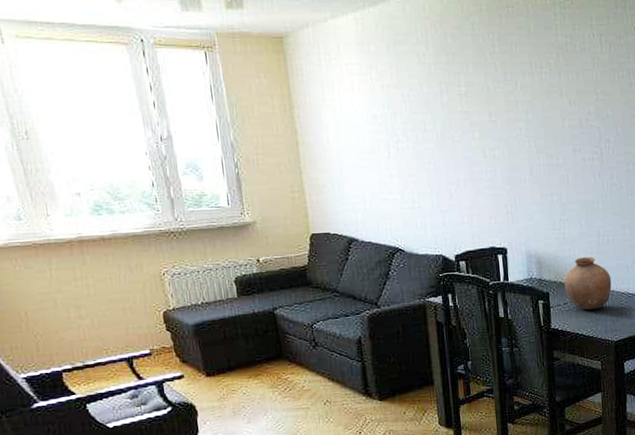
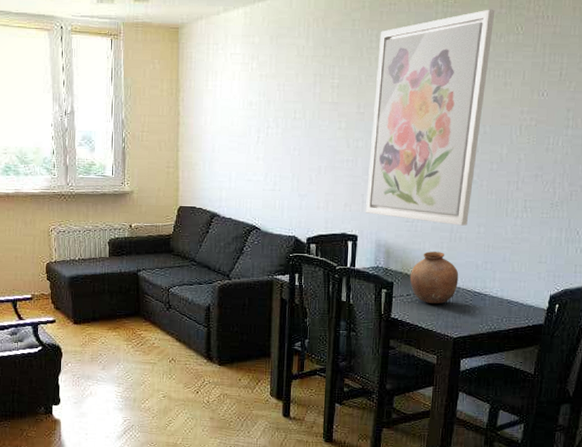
wall art: none [501,10,613,229] -> present [366,9,495,226]

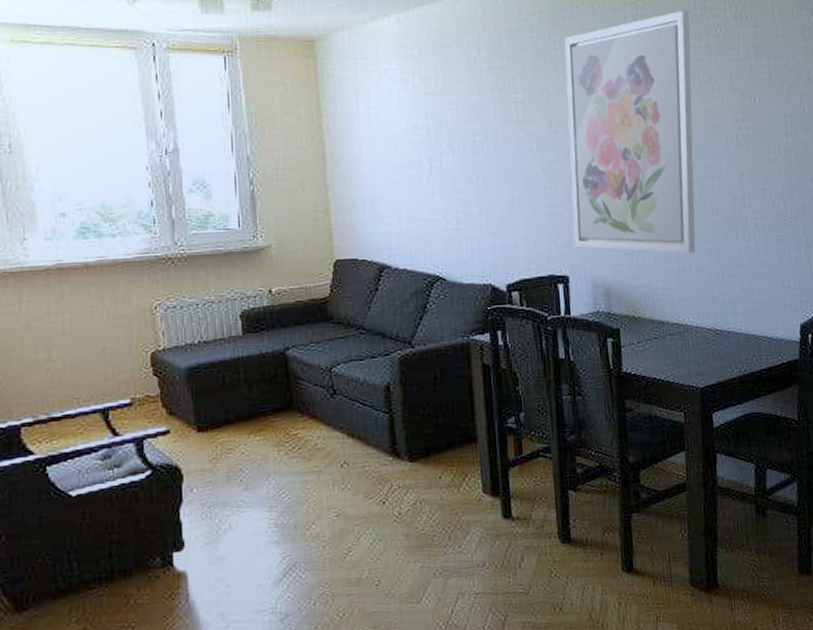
pottery: present [409,251,459,304] -> none [637,286,696,350]

